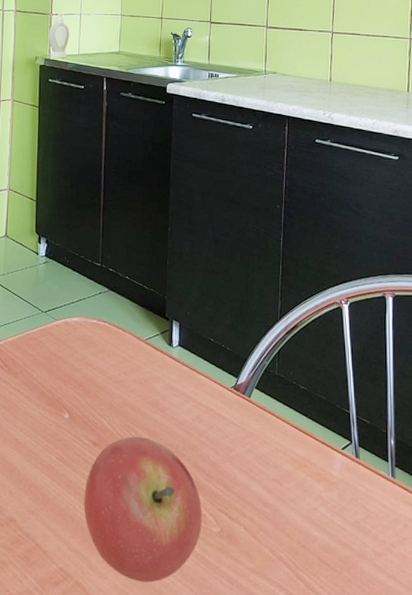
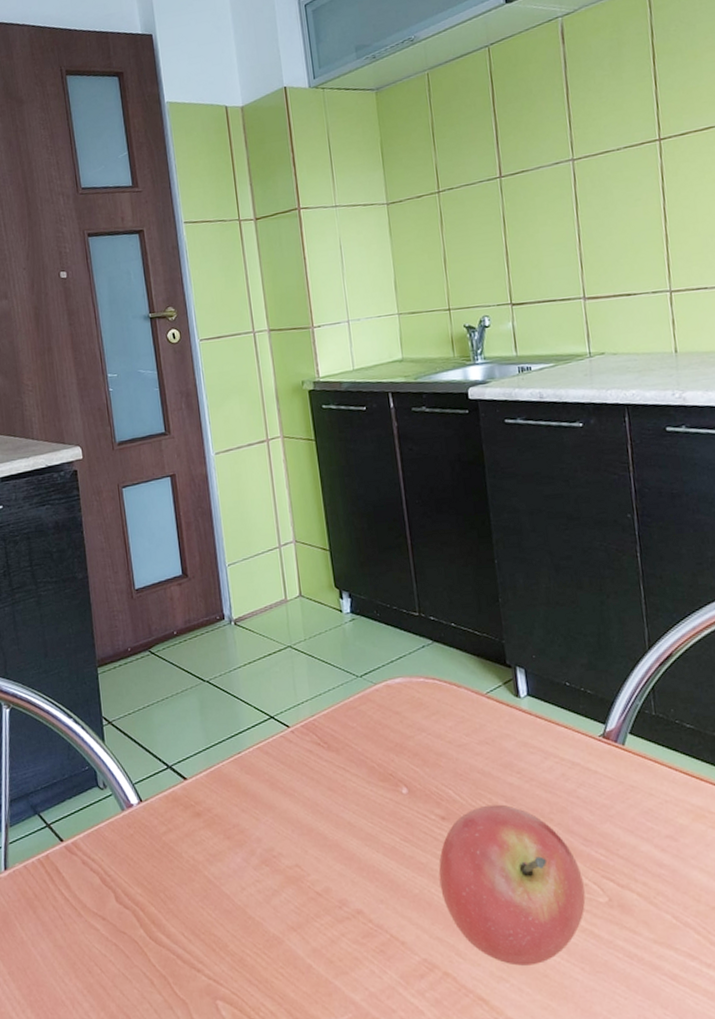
soap bottle: present [48,13,70,59] -> none [312,324,340,381]

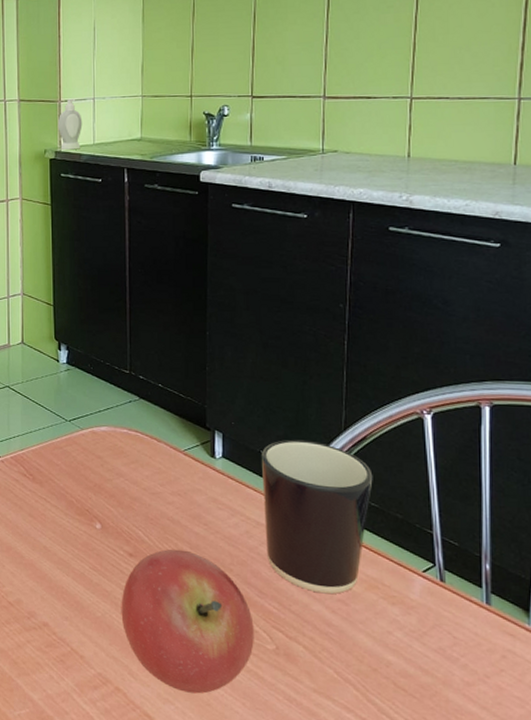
soap bottle: none [312,324,340,381] -> present [57,99,83,151]
mug: none [567,665,685,832] -> present [261,439,373,594]

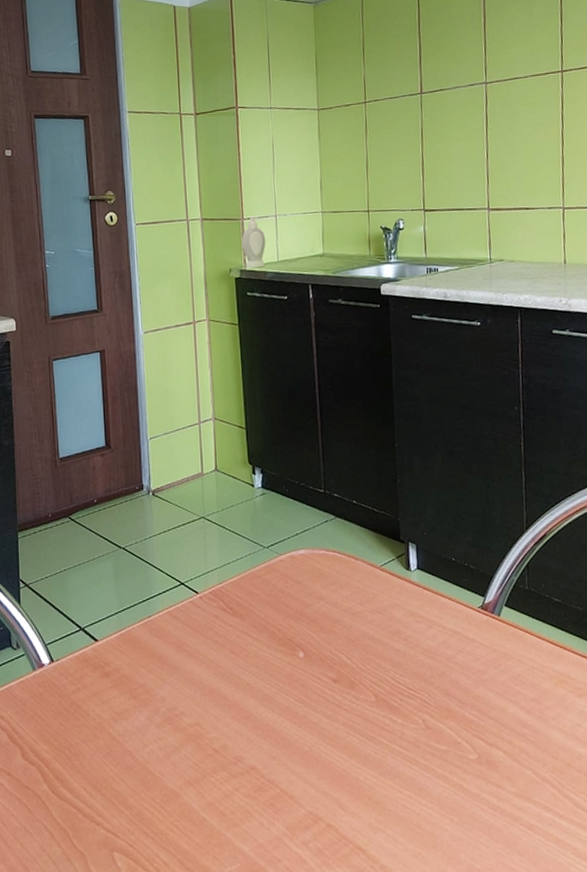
fruit: present [121,549,254,694] -> none [327,668,458,817]
mug: present [261,439,373,594] -> none [453,543,555,695]

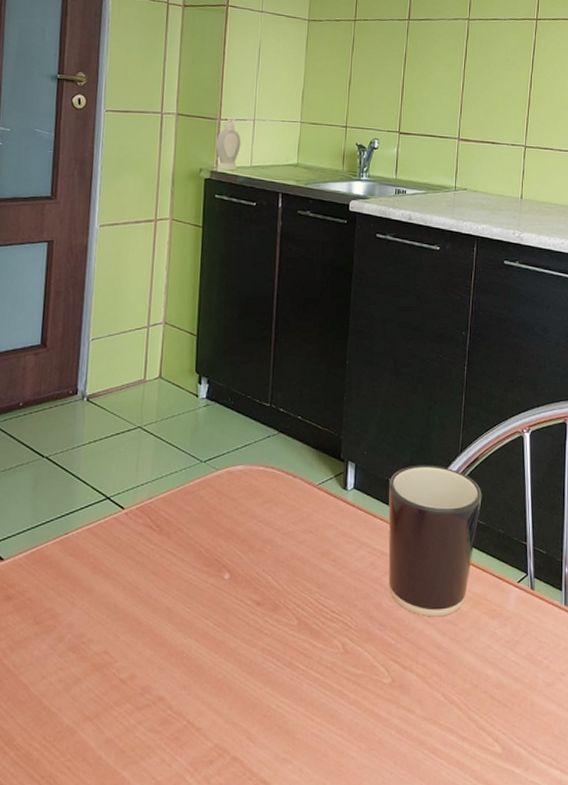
mug: none [453,543,555,695] -> present [388,465,482,617]

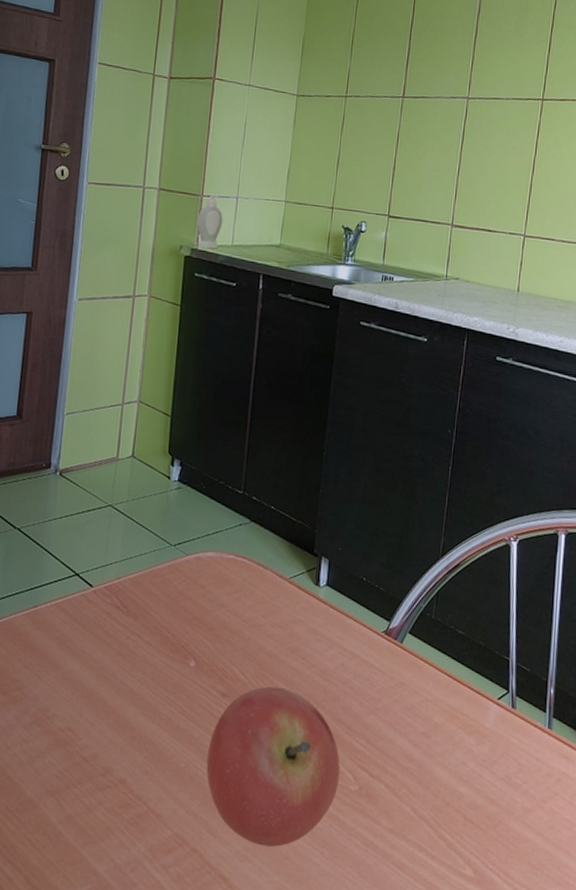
fruit: none [244,591,373,747] -> present [206,686,340,847]
mug: present [388,465,482,617] -> none [359,566,463,727]

